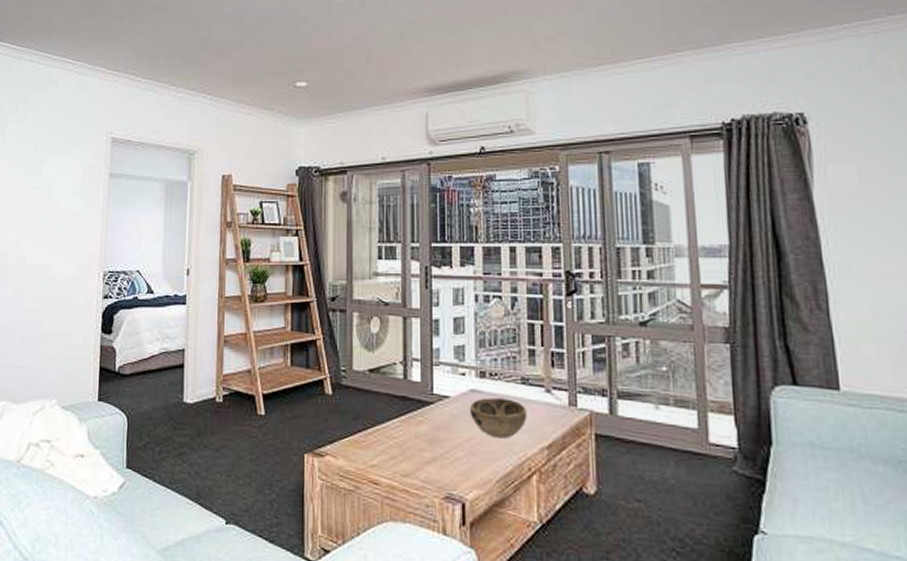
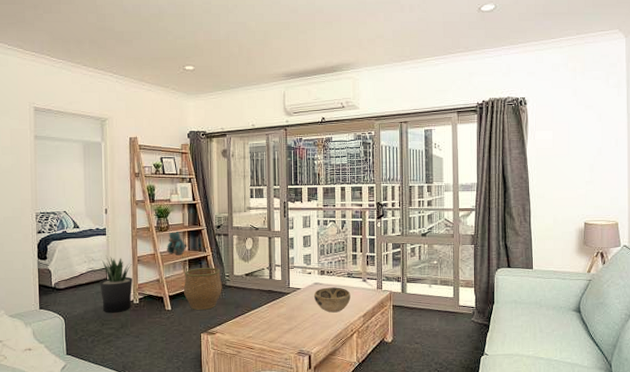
planter: none [174,331,216,414] -> present [99,255,133,313]
teddy bear: none [263,301,290,337] -> present [167,230,188,256]
basket: none [283,356,336,419] -> present [184,268,222,310]

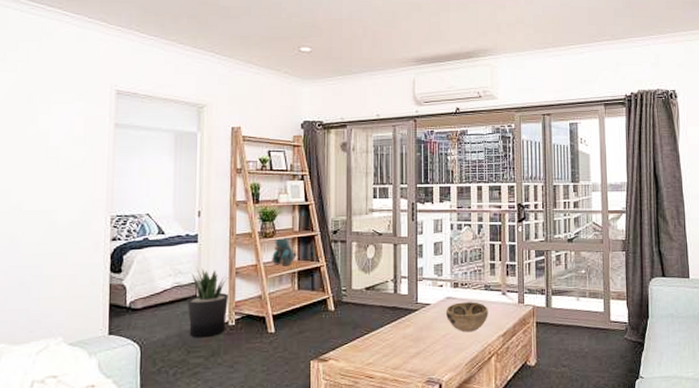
basket: present [184,268,222,310] -> none [291,280,337,332]

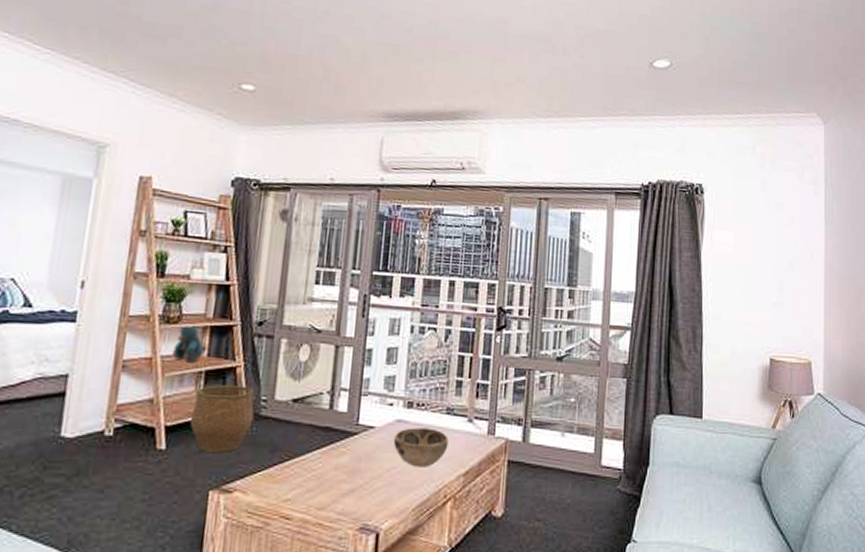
planter: present [187,266,228,338] -> none [48,354,110,450]
basket: none [291,280,337,332] -> present [190,384,255,452]

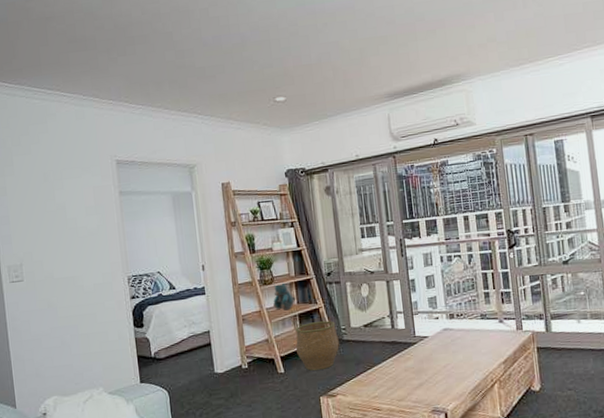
decorative bowl: present [393,428,449,467] -> none [444,331,487,362]

